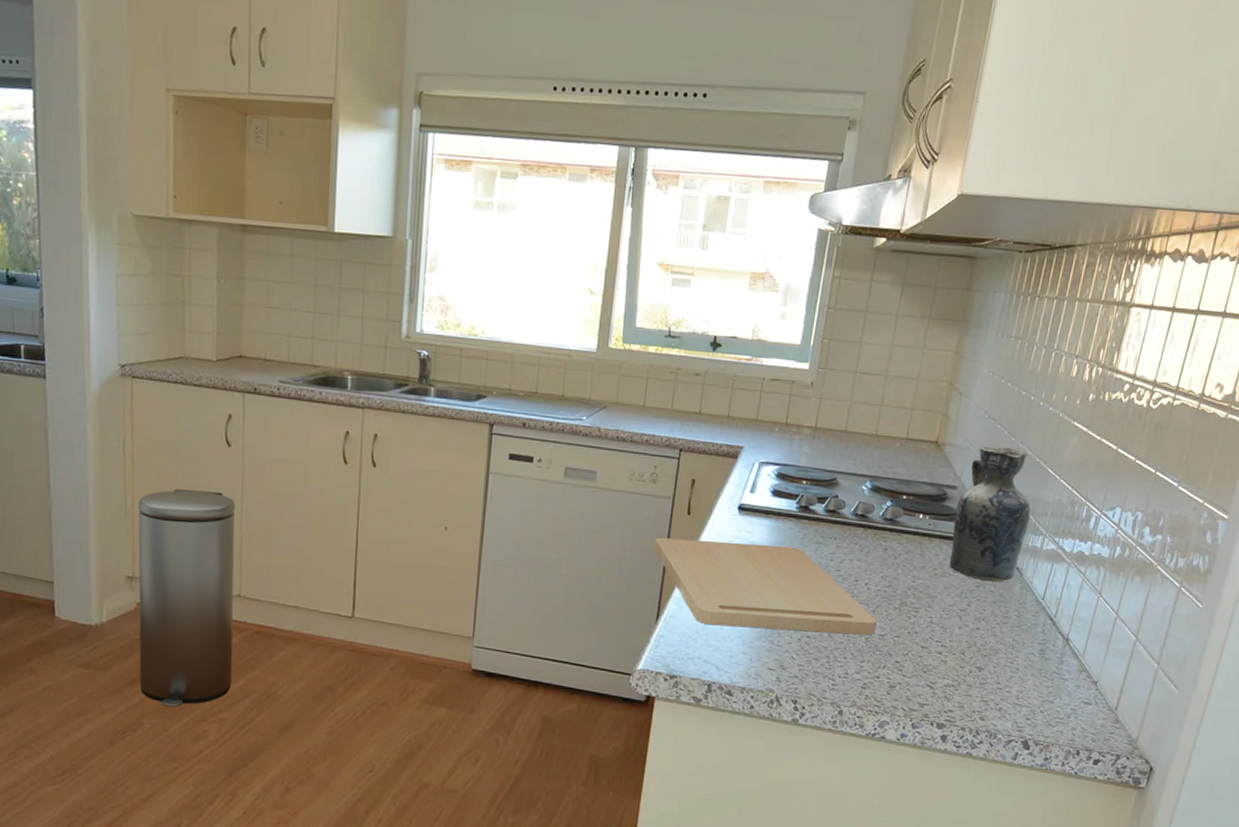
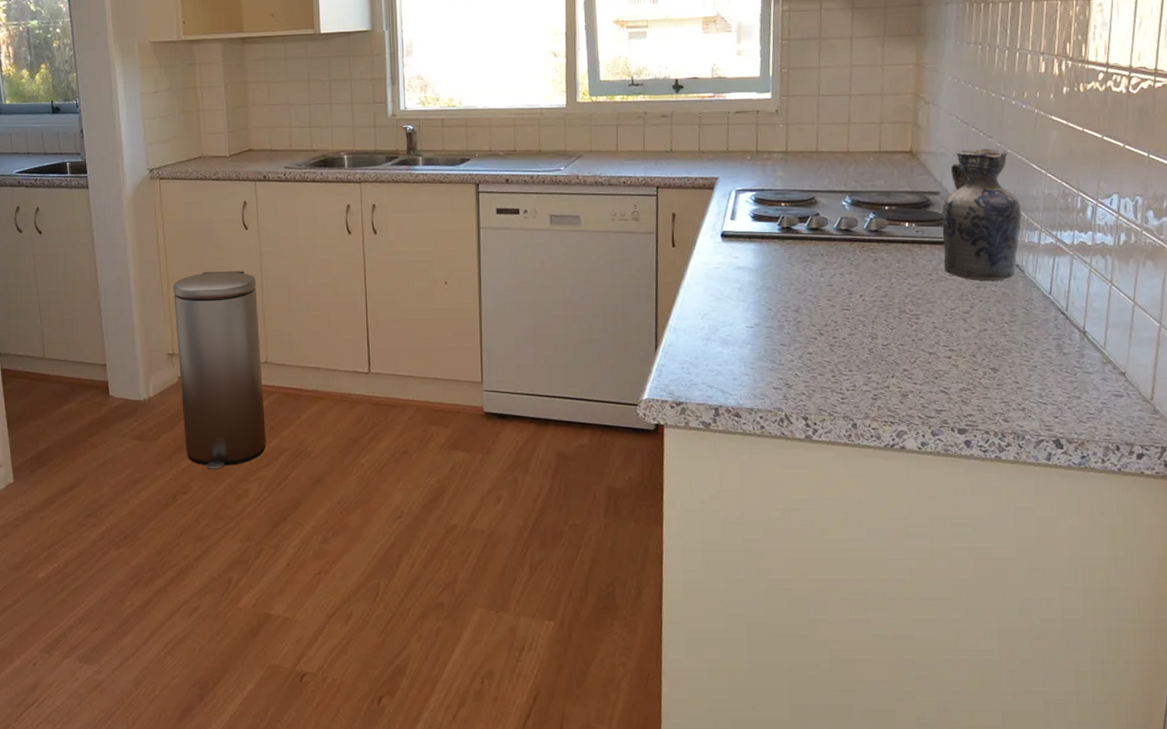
cutting board: present [653,537,877,636] -> none [643,267,878,351]

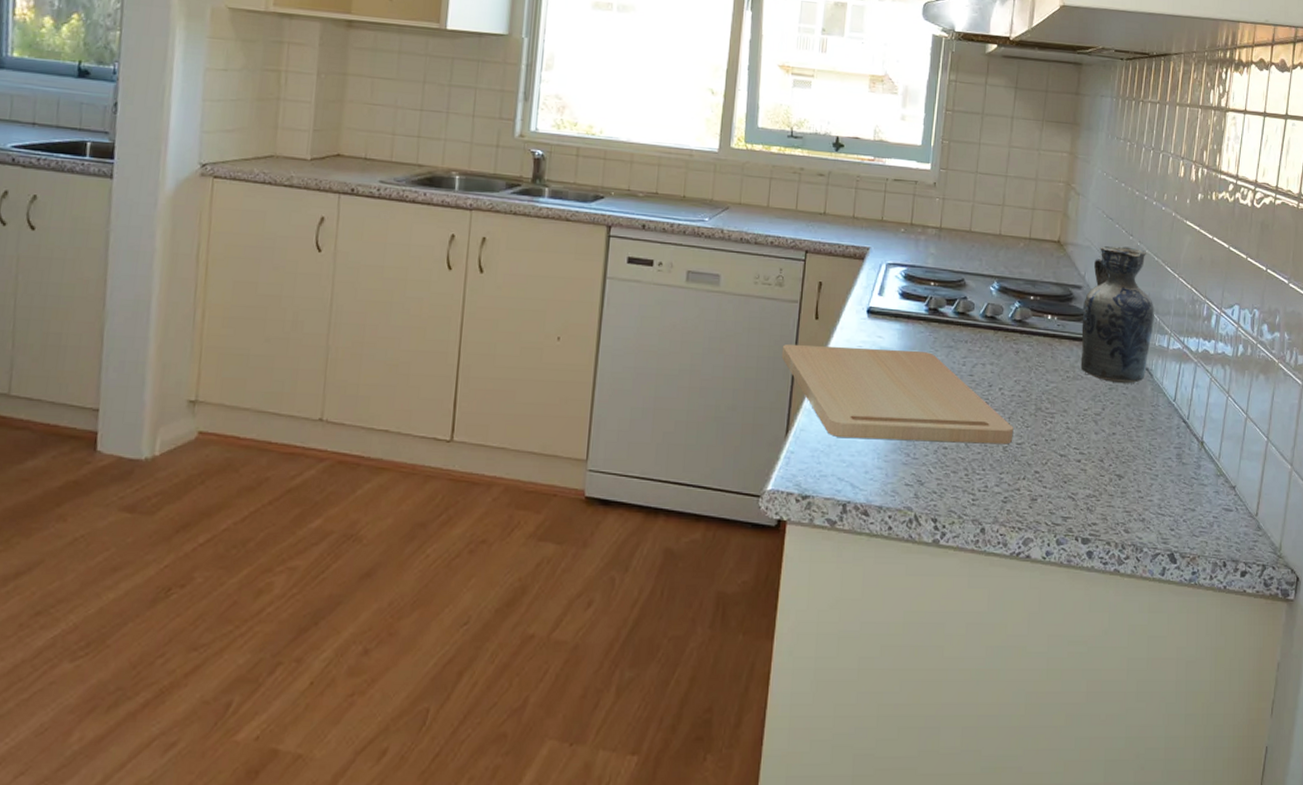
pedal bin: present [173,271,266,469] -> none [193,300,323,555]
cutting board: none [643,267,878,351] -> present [781,343,1014,445]

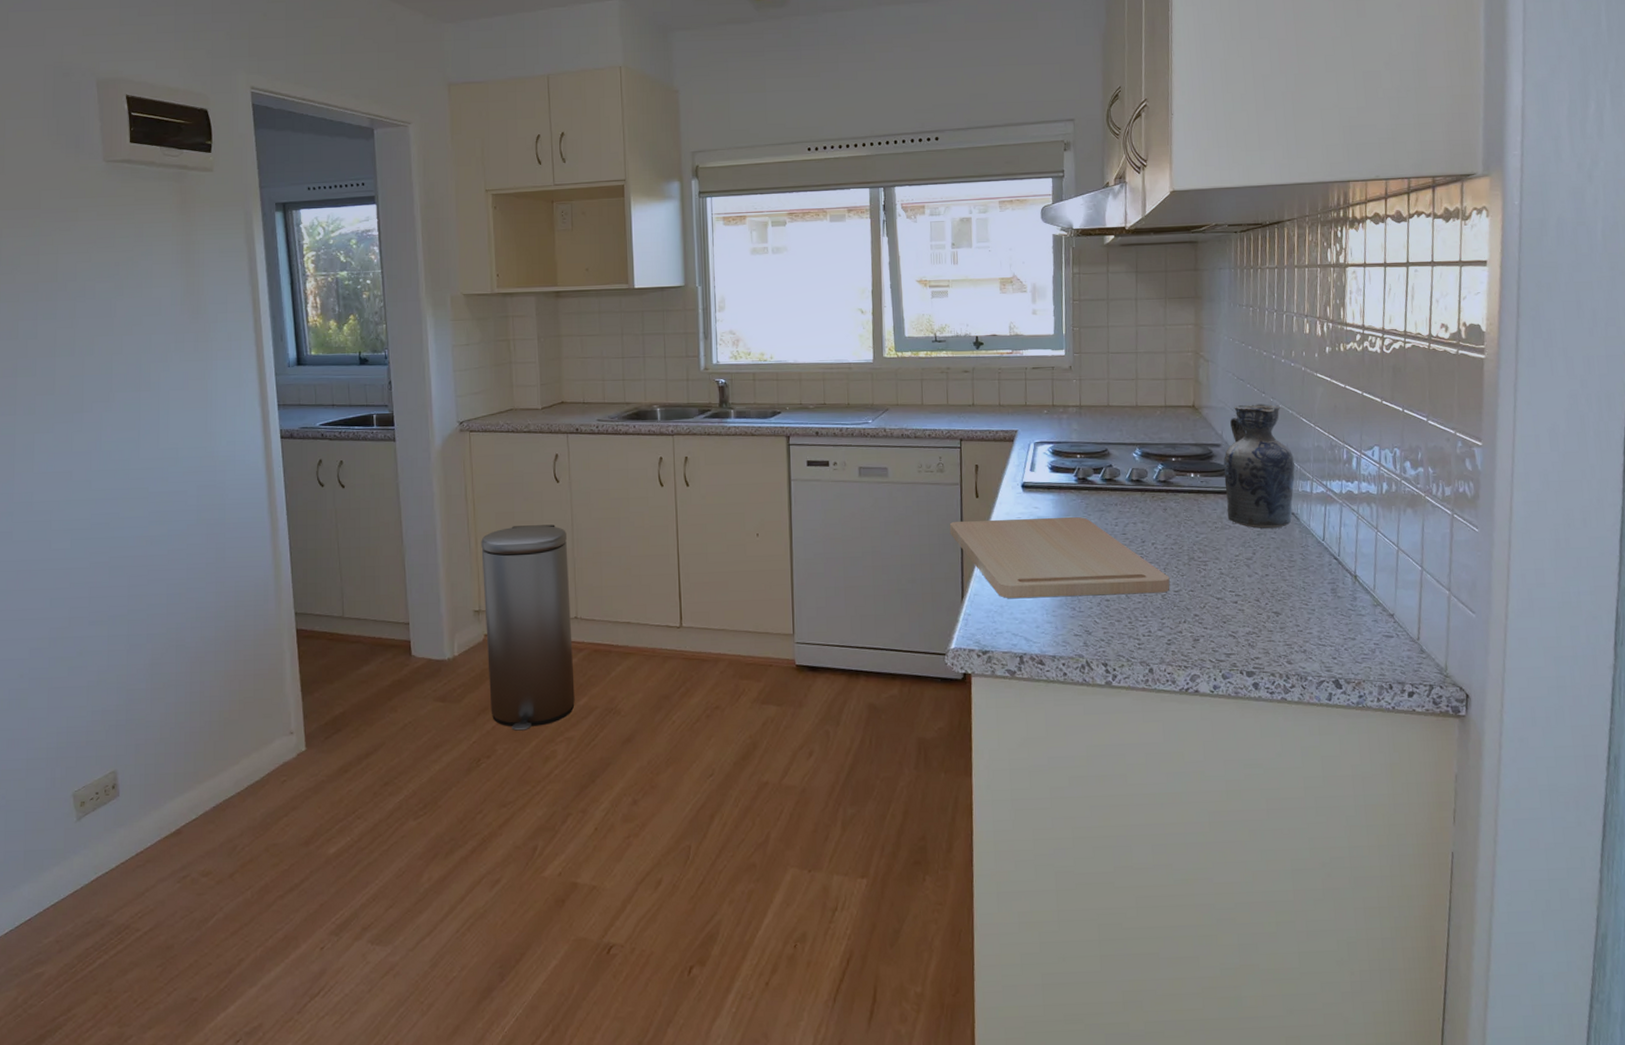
pedal bin: none [193,300,323,555] -> present [481,524,575,731]

